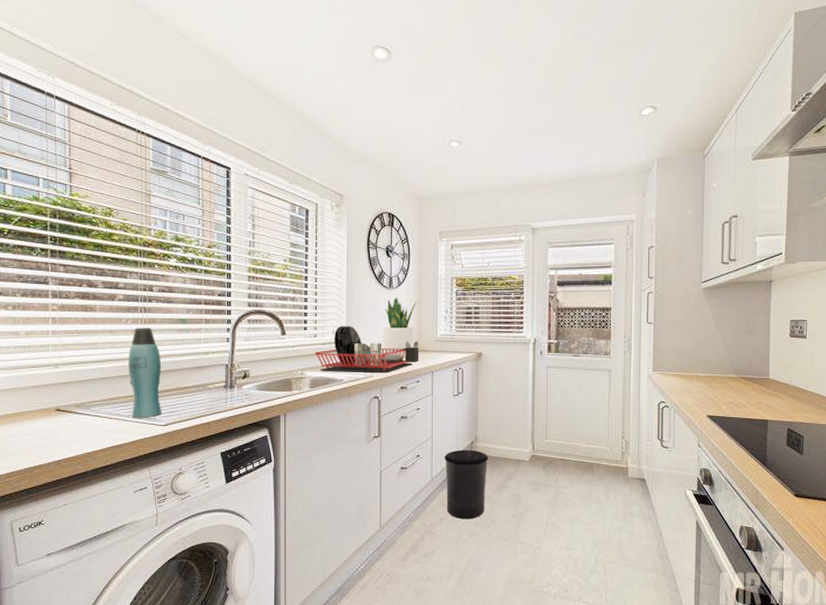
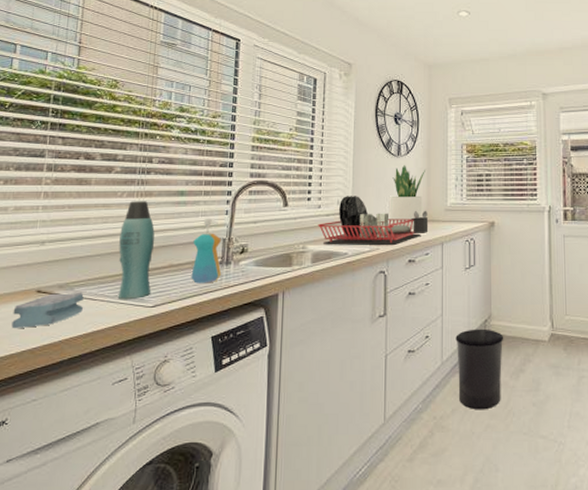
sponge: none [36,411,100,443] -> present [11,292,84,329]
soap dispenser: none [198,346,226,405] -> present [191,219,222,284]

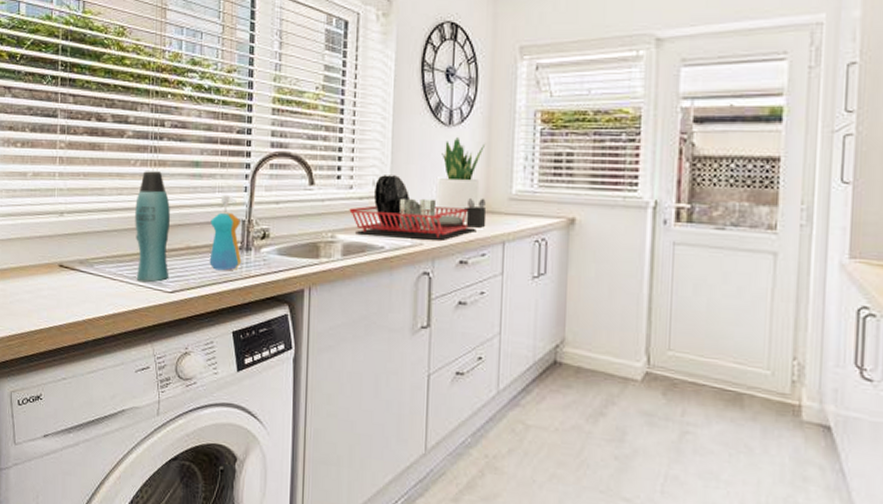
sponge: present [11,292,84,329] -> none [39,269,104,304]
waste bin: present [456,328,504,410] -> none [516,354,581,456]

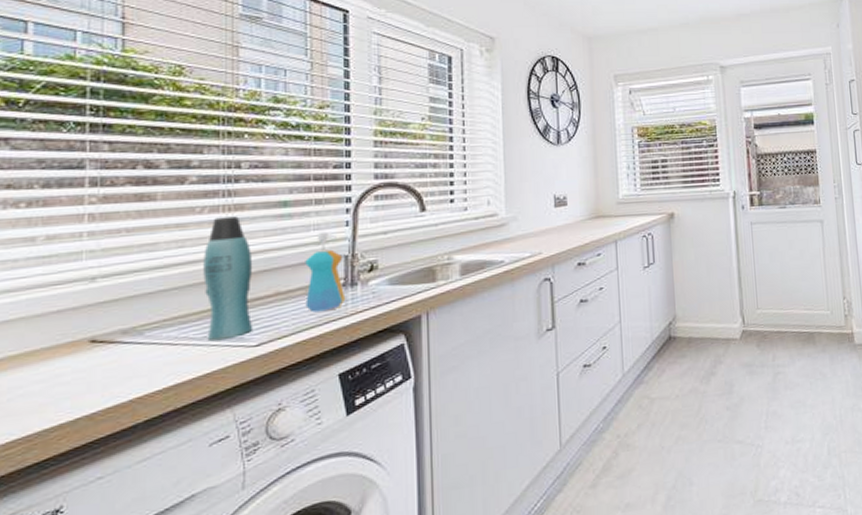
dish rack: present [349,175,487,242] -> none [465,193,599,253]
planter: present [435,136,485,222] -> none [550,153,591,228]

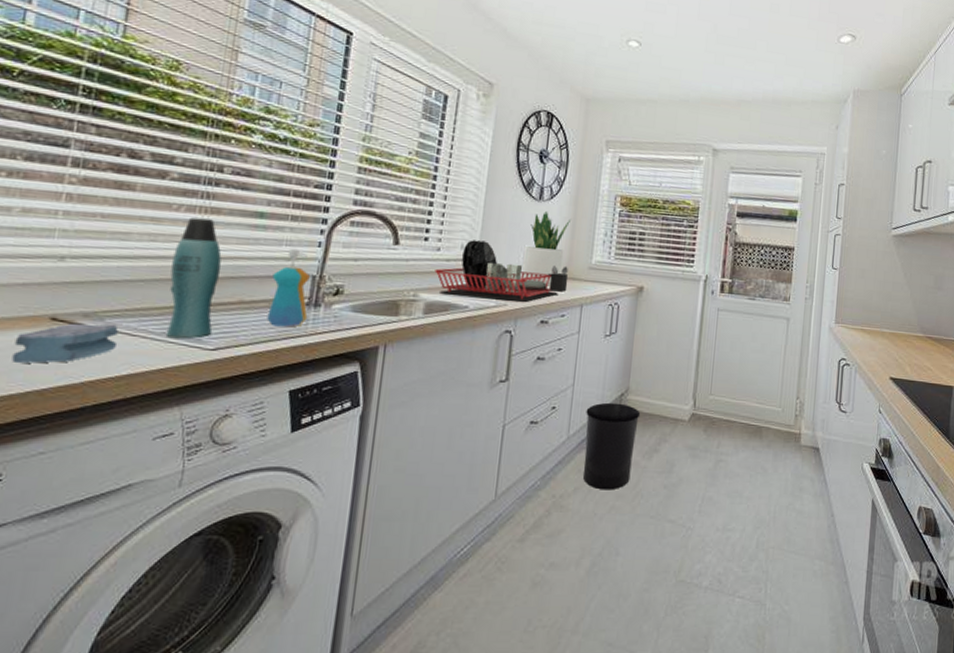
sponge: none [57,336,159,393] -> present [11,323,119,364]
dish rack: none [465,193,599,253] -> present [435,240,569,303]
planter: none [550,153,591,228] -> present [522,210,570,287]
waste bin: none [637,332,692,422] -> present [583,402,641,490]

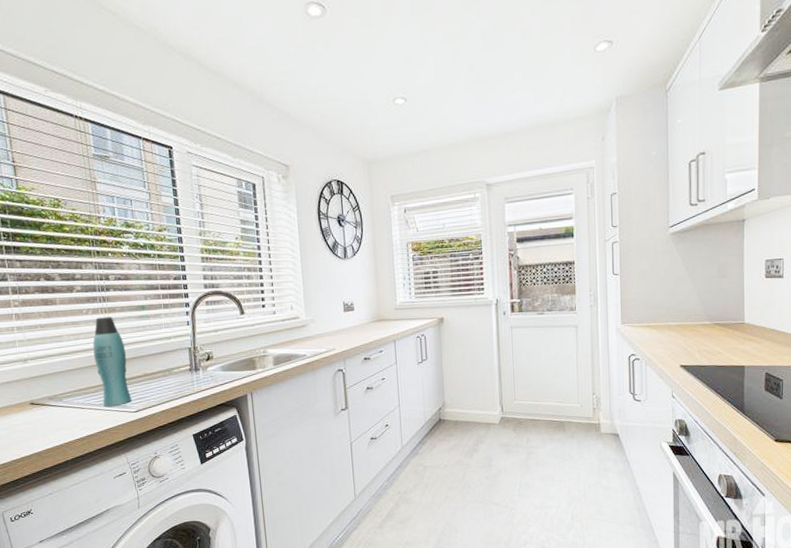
sponge: present [11,323,119,364] -> none [13,402,75,437]
soap dispenser: present [267,249,310,327] -> none [161,330,193,390]
dish rack: present [435,240,569,303] -> none [275,300,381,348]
planter: present [522,210,570,287] -> none [339,266,374,330]
waste bin: present [583,402,641,490] -> none [413,416,458,485]

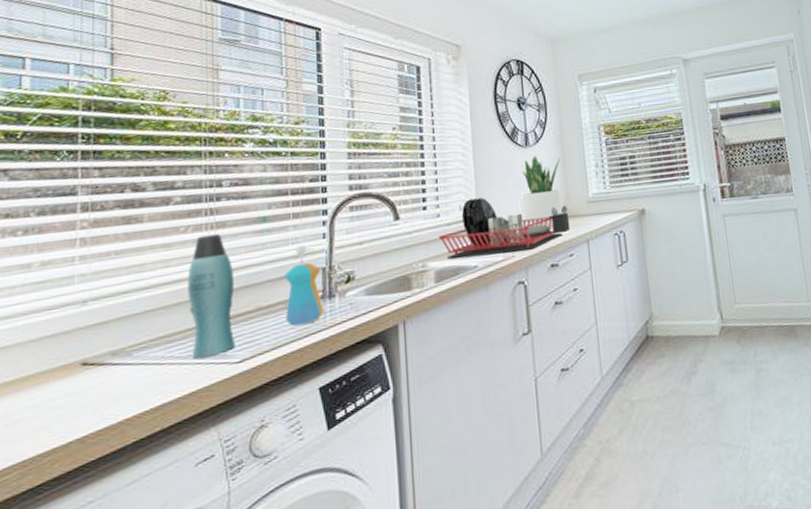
soap dispenser: none [161,330,193,390] -> present [284,246,325,327]
dish rack: none [275,300,381,348] -> present [438,197,571,259]
planter: none [339,266,374,330] -> present [520,155,562,229]

